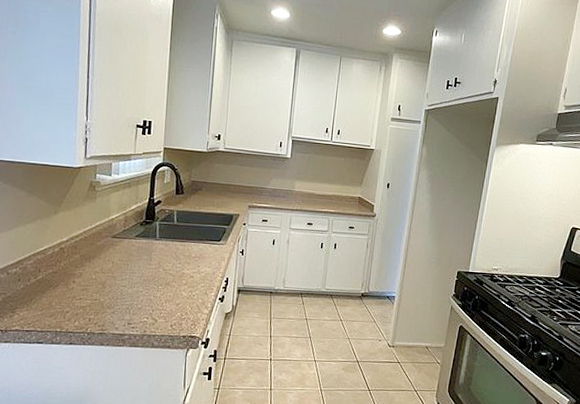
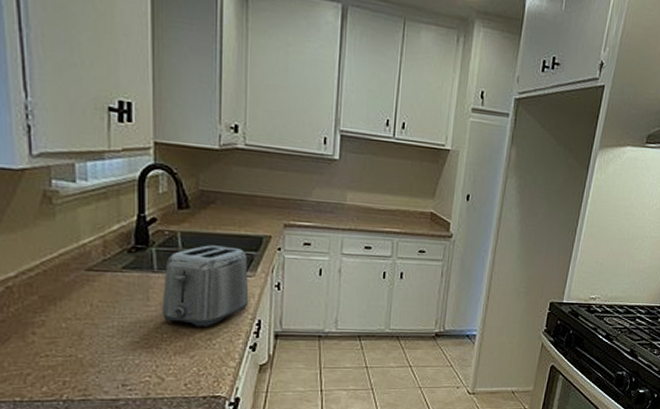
toaster: none [159,220,221,282] -> present [161,245,249,328]

